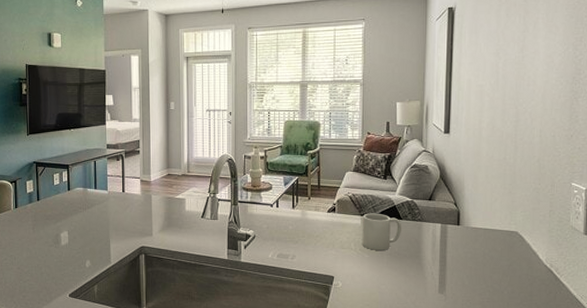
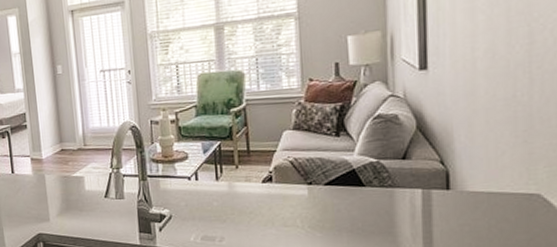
mug: present [362,213,402,250] -> none [309,180,366,227]

